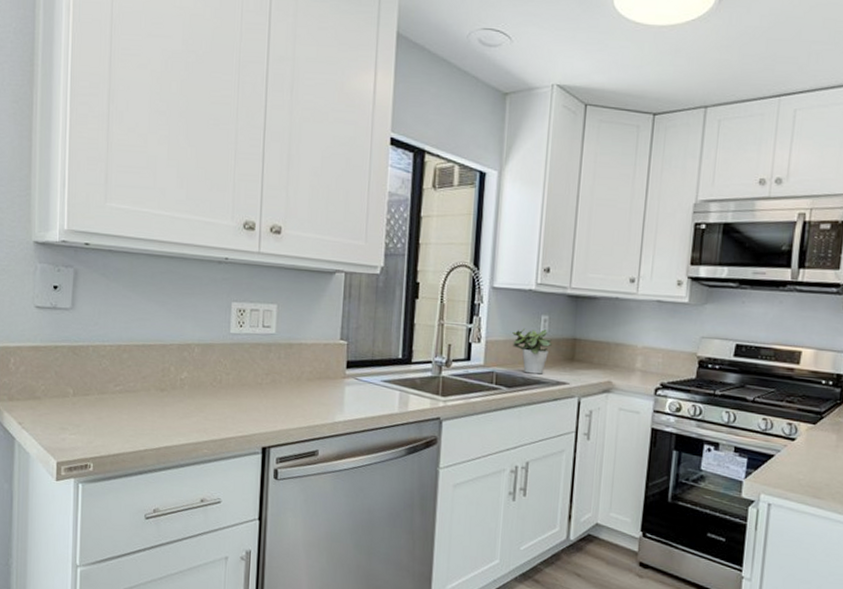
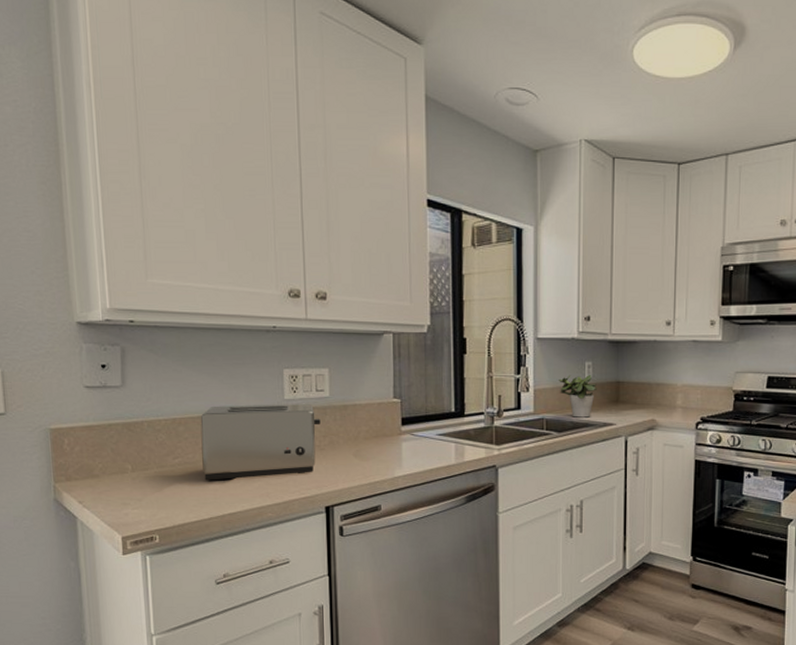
toaster: none [141,335,264,412] -> present [200,404,321,481]

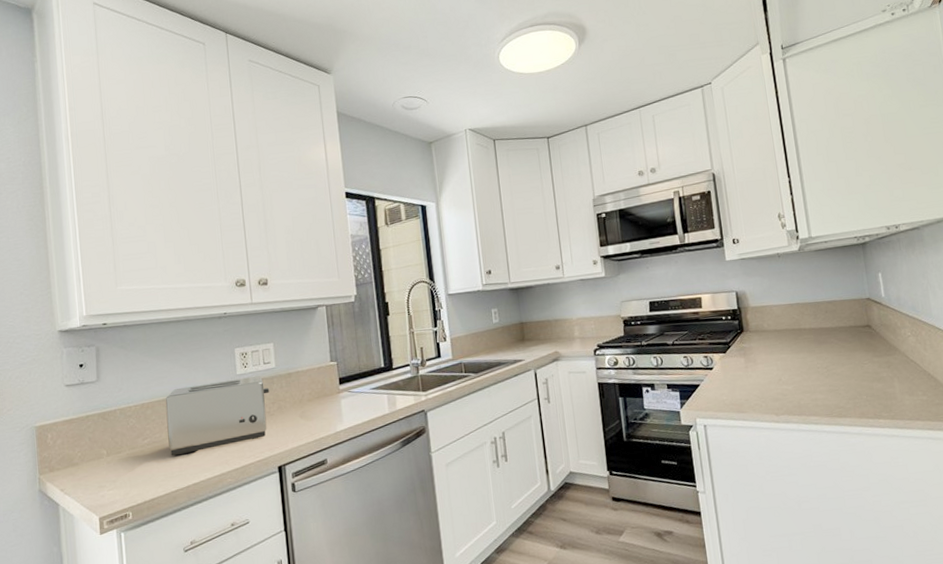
potted plant: present [559,375,598,418] -> none [471,320,505,359]

